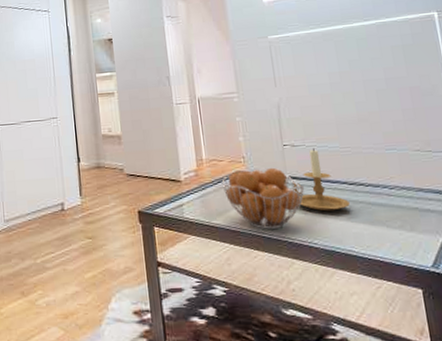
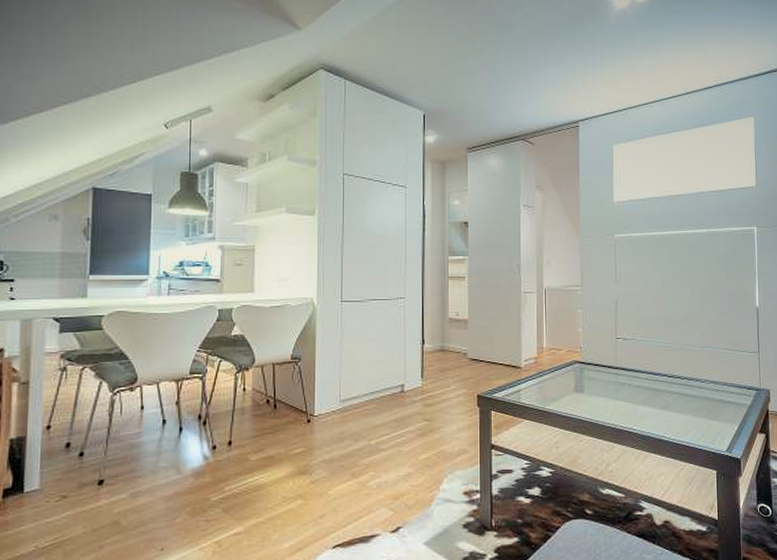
fruit basket: present [222,167,305,230] -> none [558,358,631,416]
candle holder: present [293,148,350,212] -> none [621,342,667,401]

